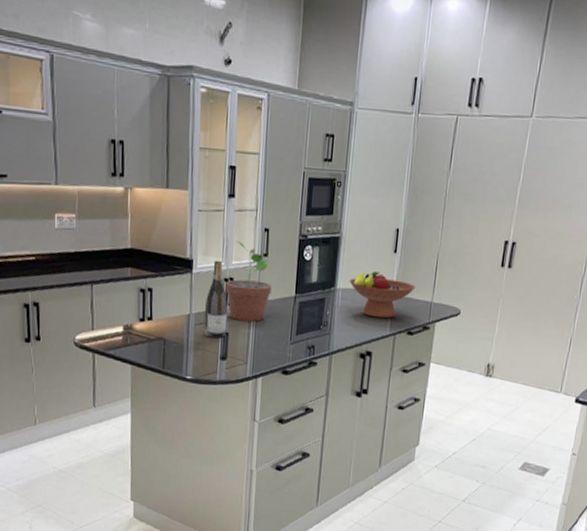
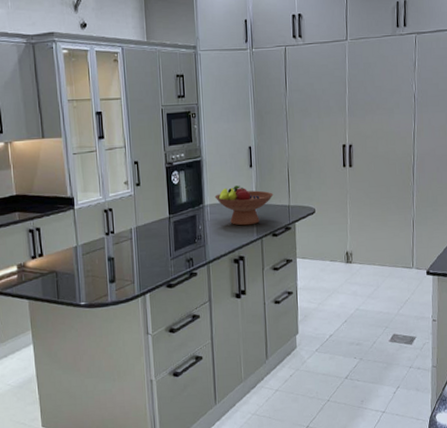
wine bottle: present [204,260,228,339] -> none [90,194,112,265]
potted plant: present [225,241,272,322] -> none [106,175,147,245]

